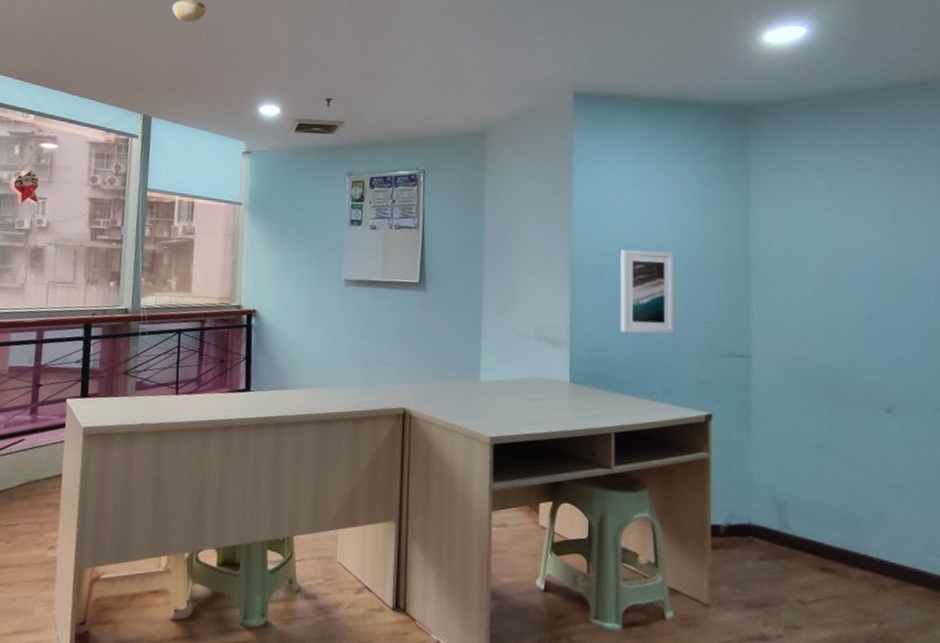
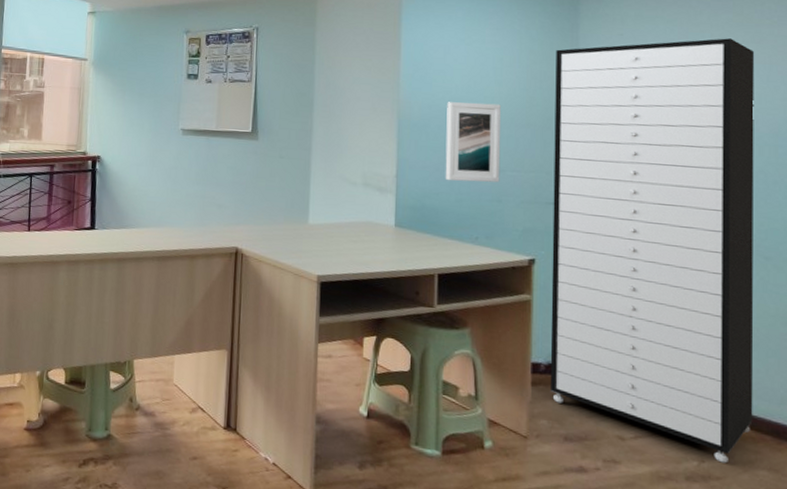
storage cabinet: none [727,184,929,624] -> present [550,38,754,463]

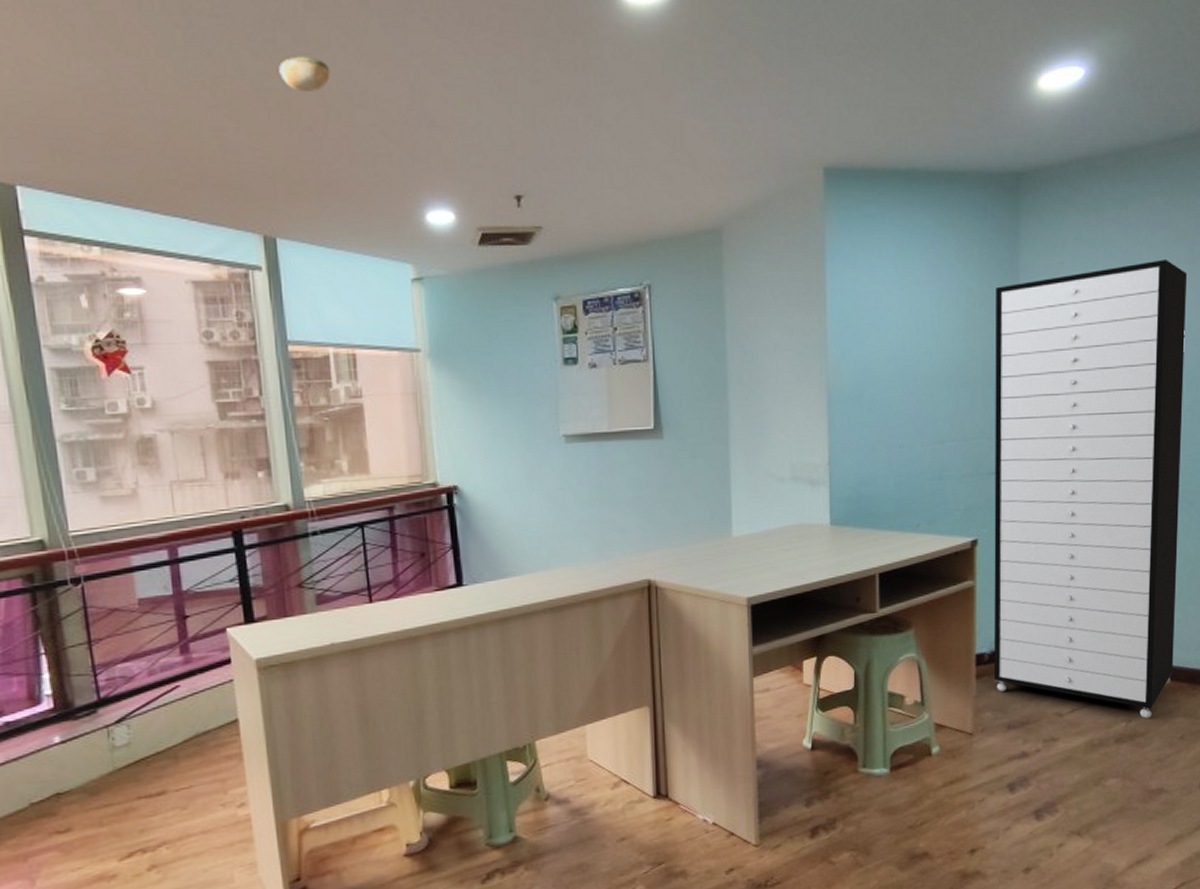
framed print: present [445,102,502,183] -> none [881,361,940,462]

